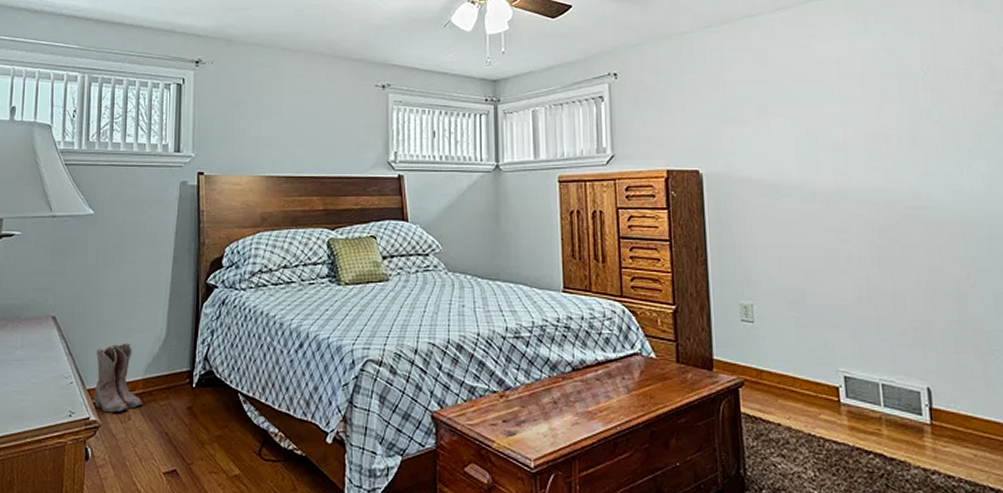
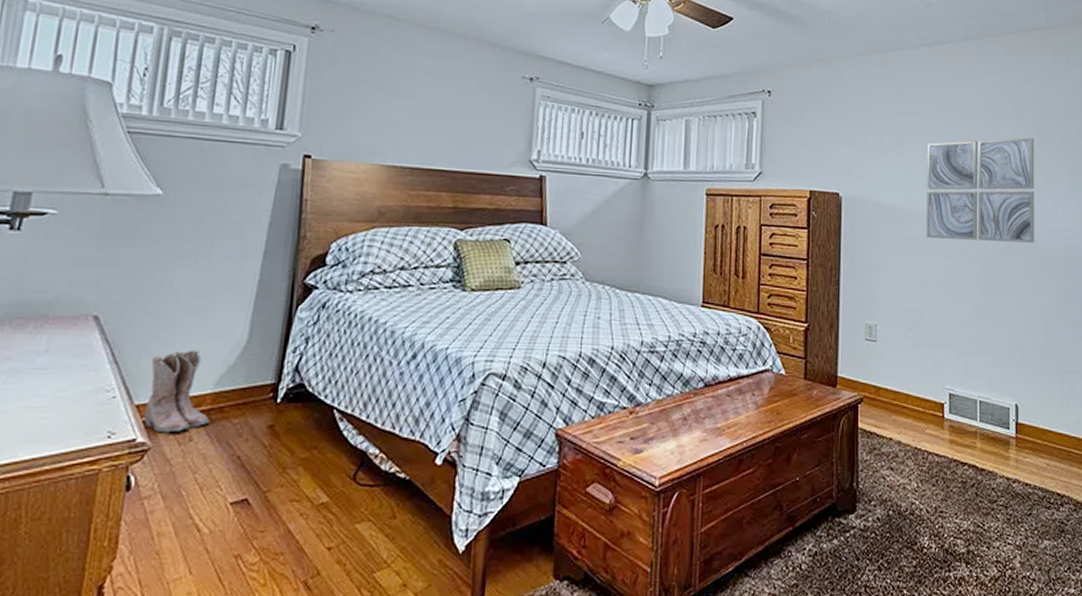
wall art: none [795,94,937,211] -> present [926,137,1035,243]

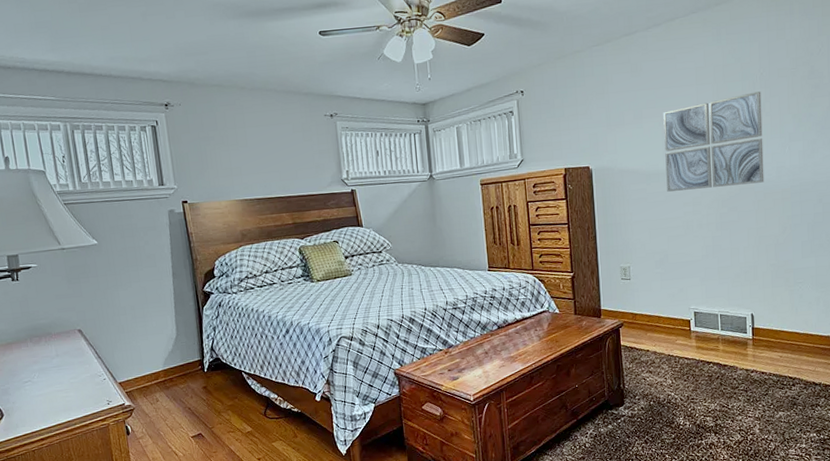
boots: present [144,349,210,433] -> none [121,343,167,398]

